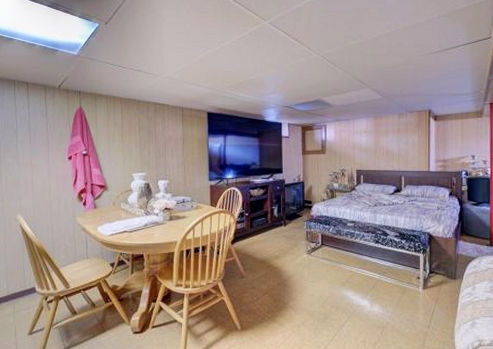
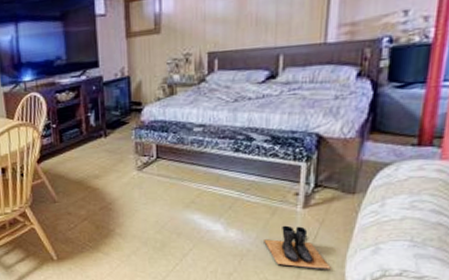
boots: none [398,303,445,341] -> present [264,225,331,270]

